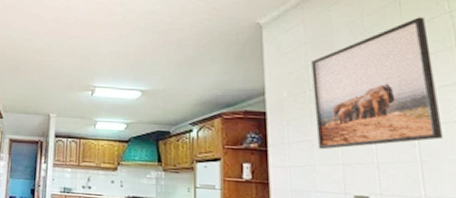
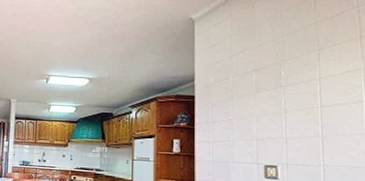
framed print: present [311,17,444,150] -> none [235,12,343,127]

